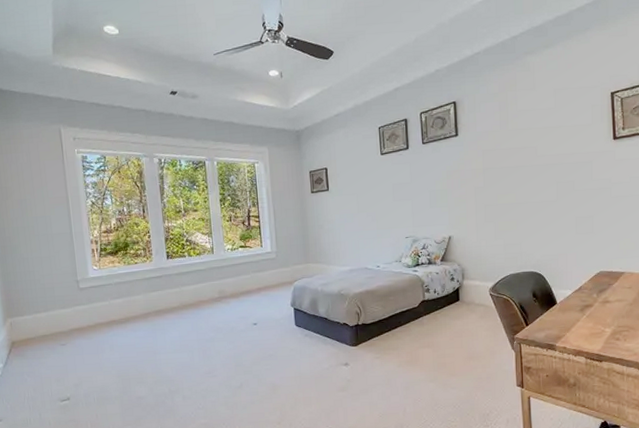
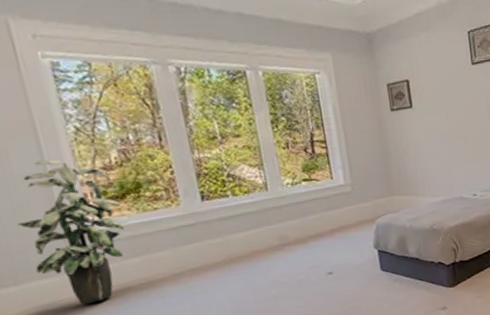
indoor plant: none [51,224,115,330] -> present [18,159,125,304]

